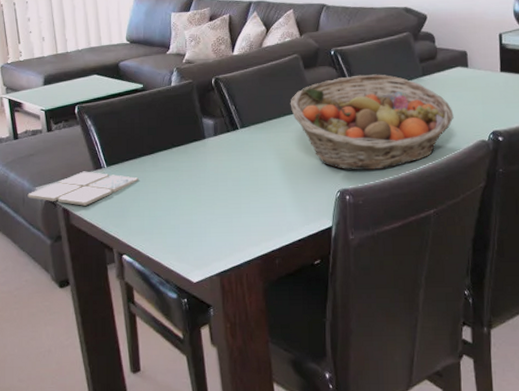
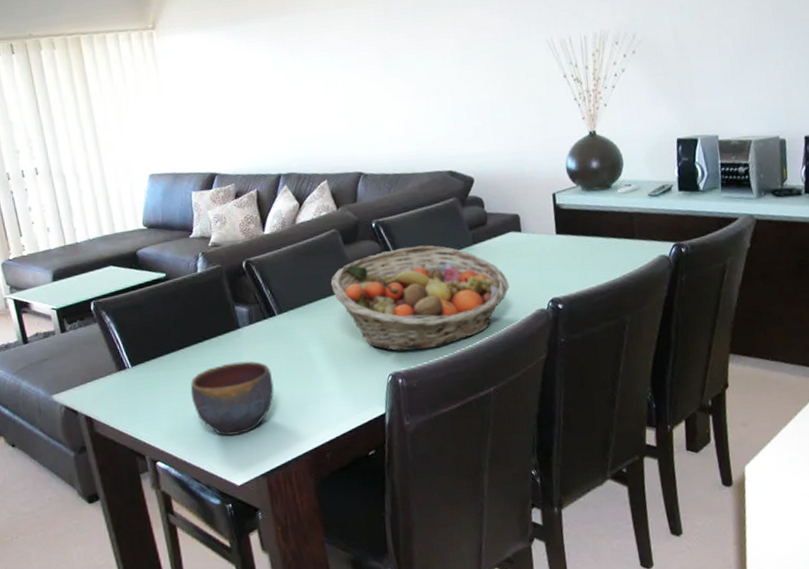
drink coaster: present [27,171,139,206] -> none [44,373,168,412]
bowl: none [157,169,232,236] -> present [190,361,274,436]

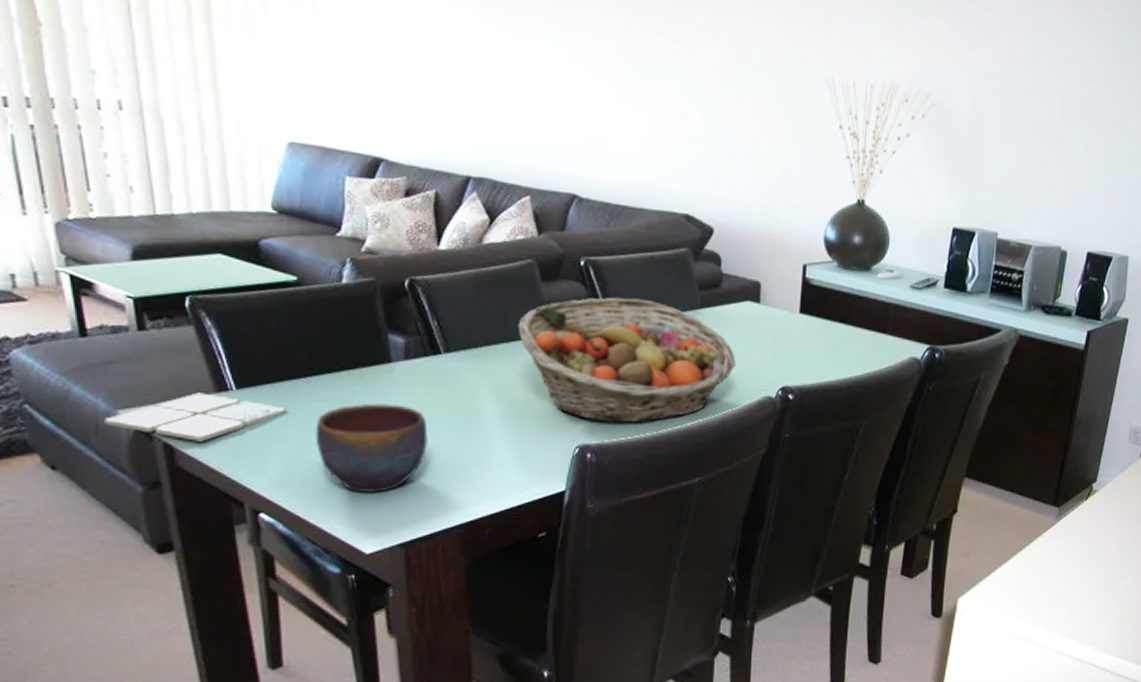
drink coaster: none [44,373,168,412] -> present [104,392,286,442]

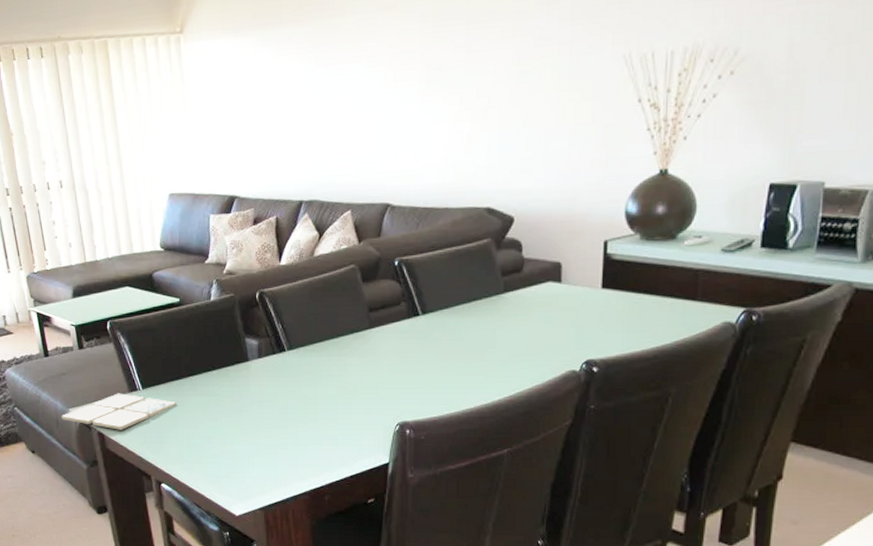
bowl: present [315,403,428,493] -> none [196,395,278,466]
fruit basket: present [517,297,736,424] -> none [344,289,539,402]

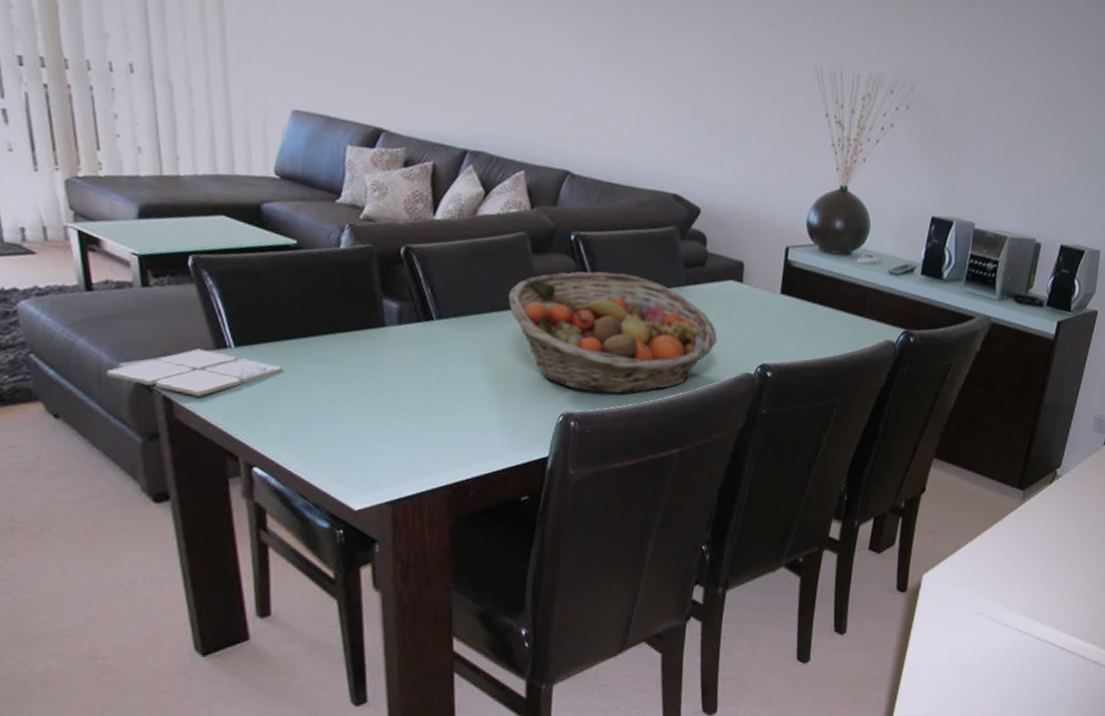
fruit basket: none [344,289,539,402] -> present [508,271,718,394]

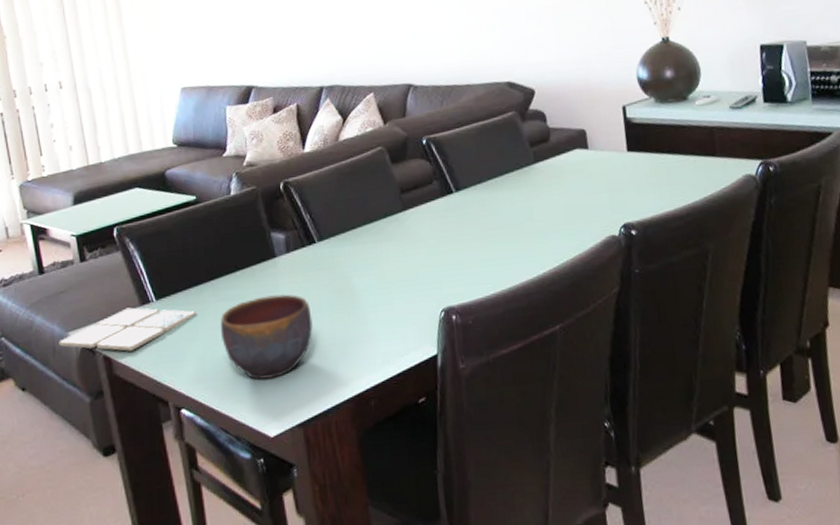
bowl: none [309,365,418,452] -> present [220,294,313,380]
fruit basket: present [508,271,718,394] -> none [376,164,576,284]

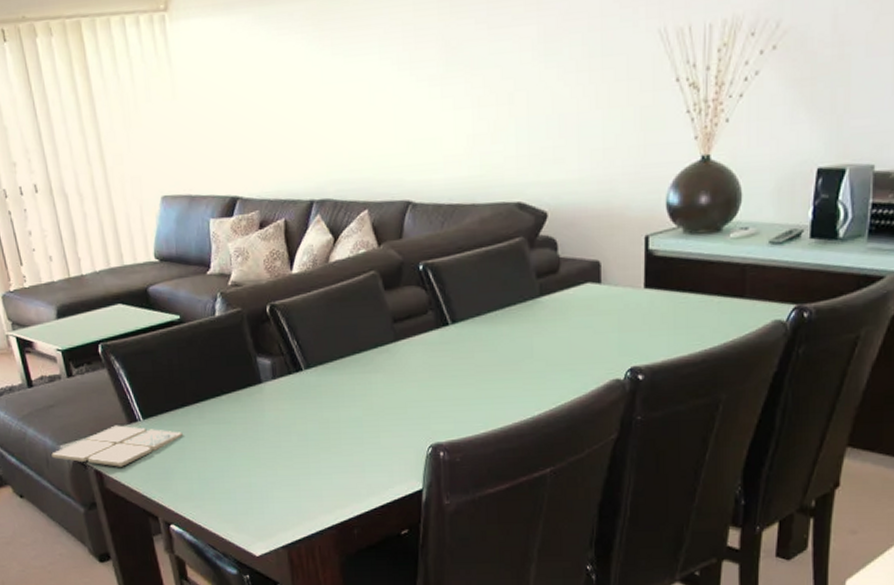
bowl: present [220,294,313,380] -> none [206,421,298,502]

